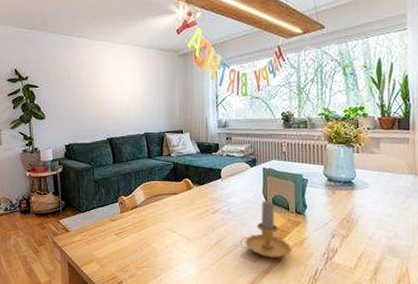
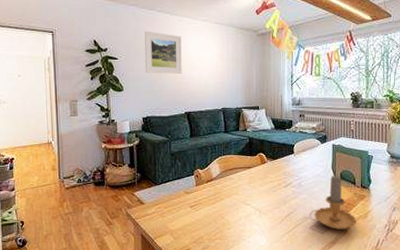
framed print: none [64,57,103,100] -> present [144,31,182,74]

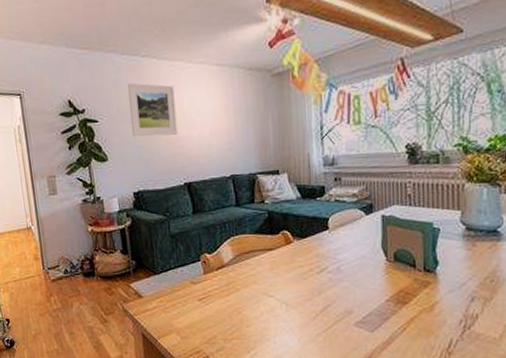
candle: present [310,174,356,230] -> none [353,254,418,327]

